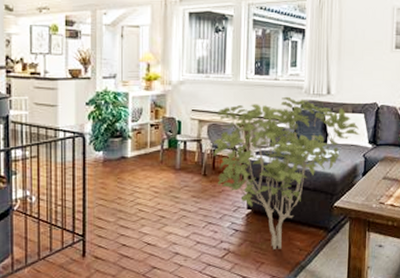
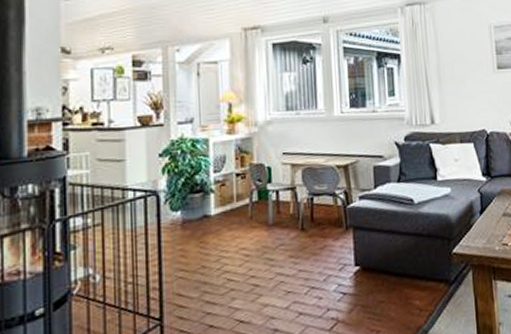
shrub: present [213,96,361,249] -> none [310,129,473,313]

